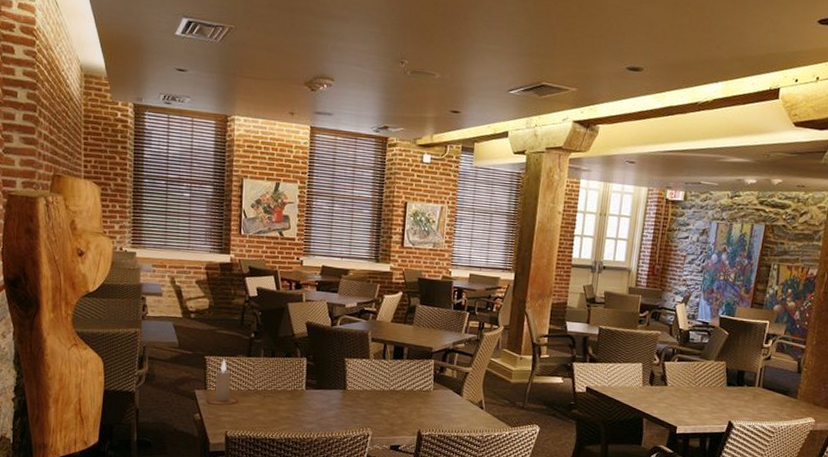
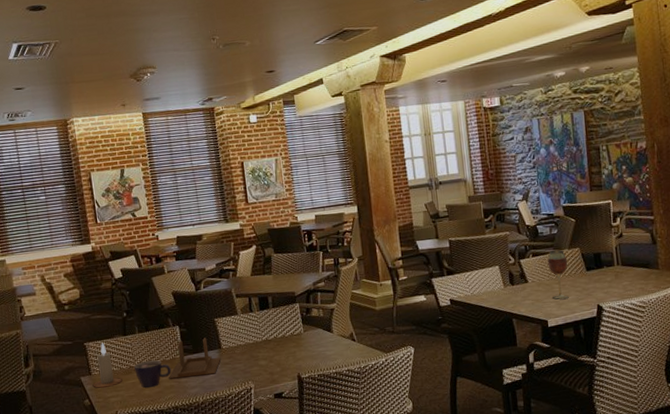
cup: none [253,386,291,414] -> present [134,360,171,388]
napkin holder: none [286,373,344,414] -> present [168,338,221,379]
wineglass: none [687,358,711,409] -> present [547,249,569,300]

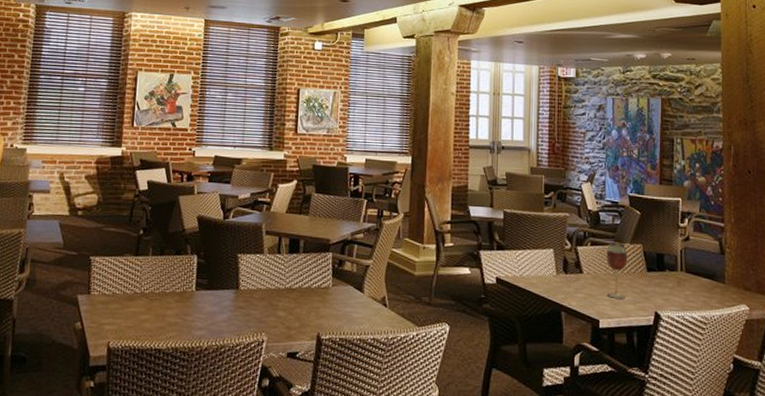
candle: present [92,342,123,388] -> none [89,259,123,312]
cup: present [134,360,171,388] -> none [139,288,179,320]
napkin holder: present [168,338,221,379] -> none [174,272,237,318]

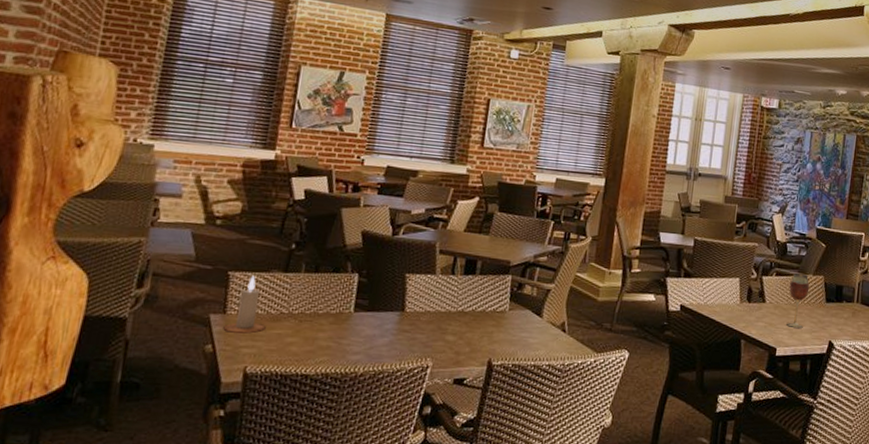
candle: none [89,259,123,312] -> present [223,275,266,334]

